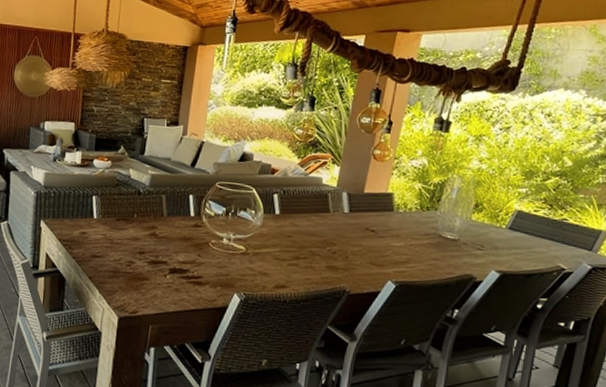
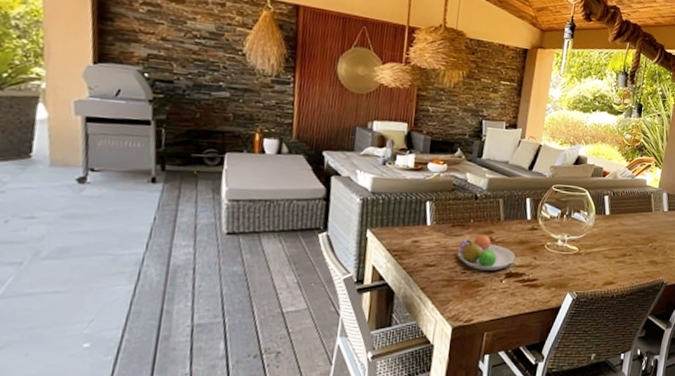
fruit bowl: none [122,228,179,266] -> present [457,233,516,271]

